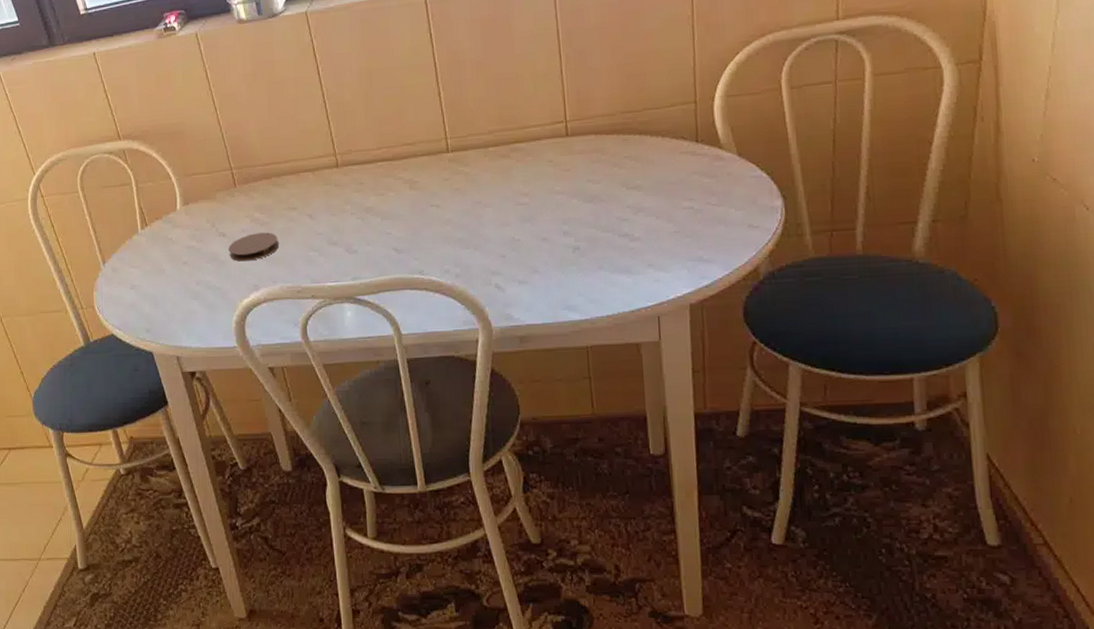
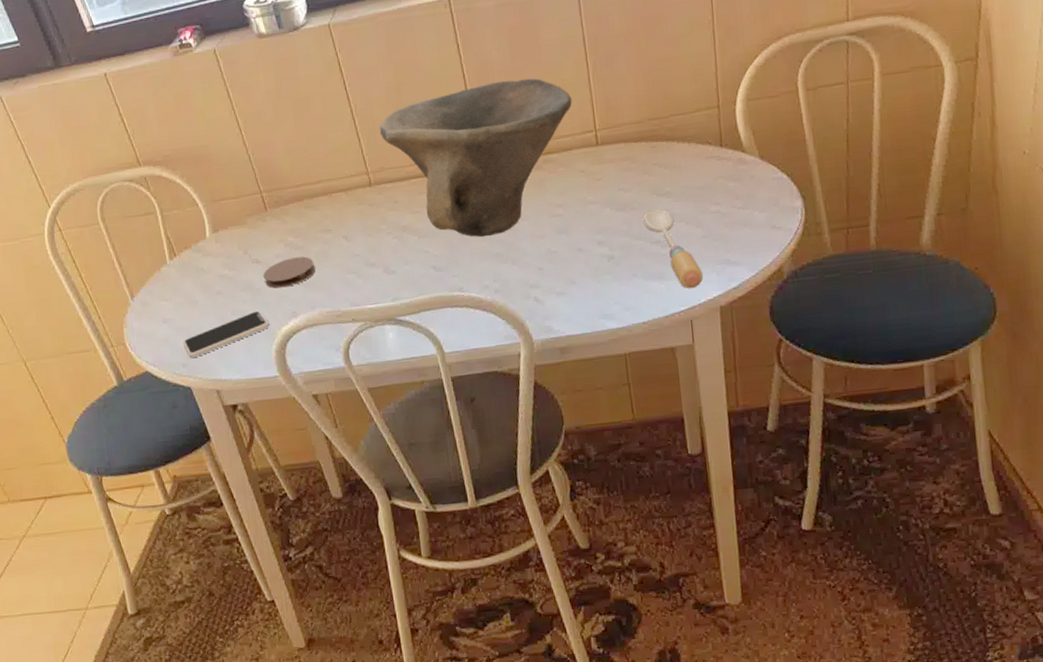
smartphone: none [148,282,232,324] -> present [183,310,270,358]
bowl: none [349,68,544,222] -> present [379,78,573,238]
spoon: none [611,202,673,285] -> present [642,209,704,289]

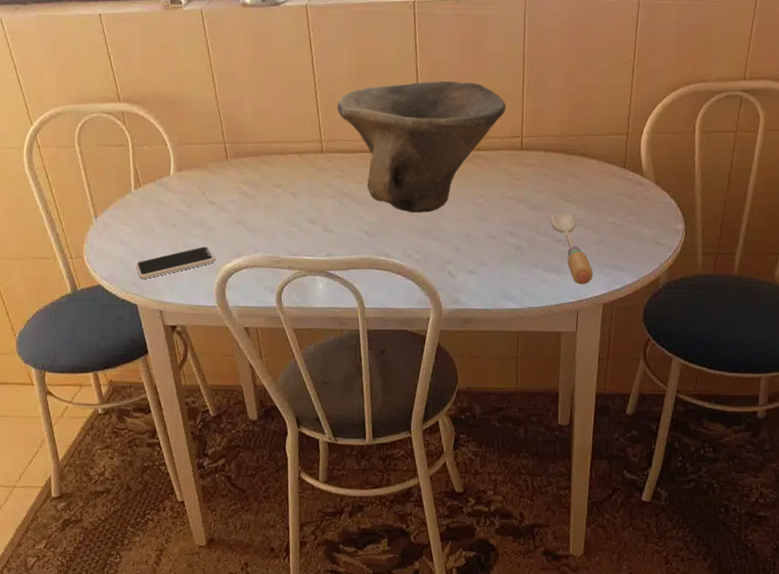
coaster: present [263,256,316,289] -> none [216,204,264,230]

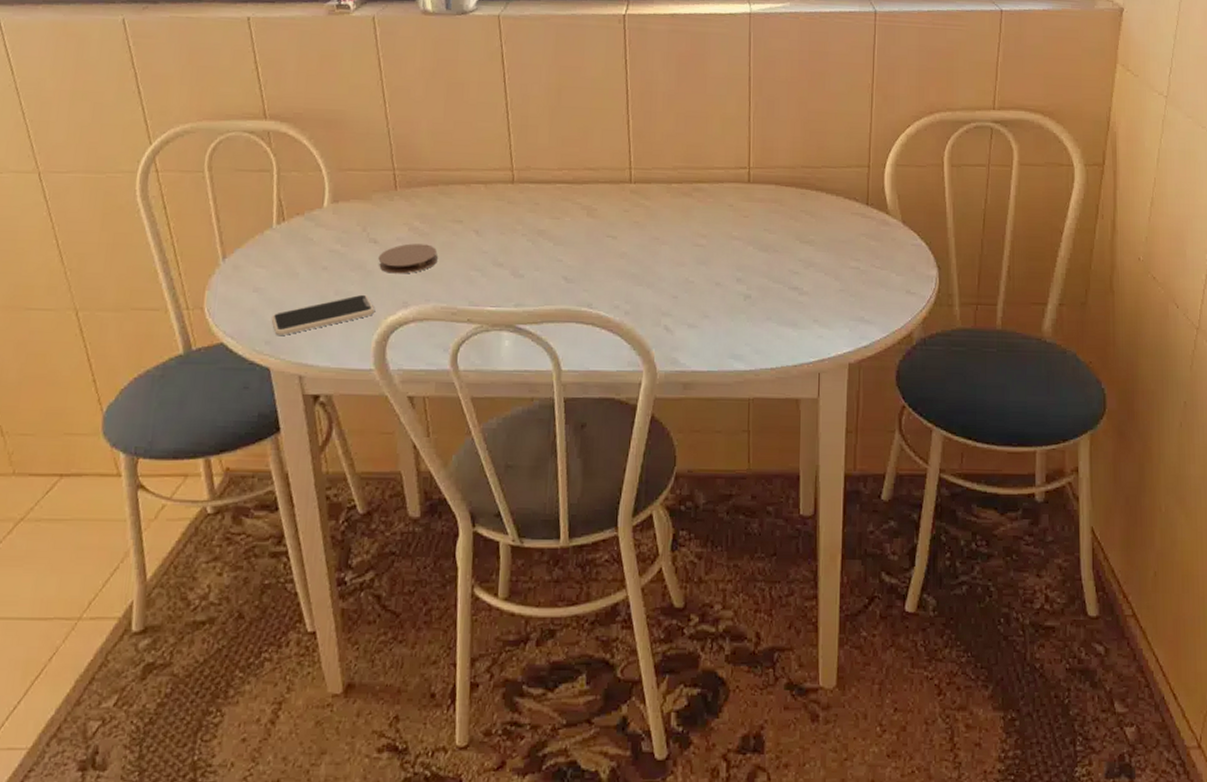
coaster: none [216,204,264,230] -> present [378,243,439,274]
bowl: present [336,80,506,213] -> none [532,103,731,256]
spoon: present [550,212,594,285] -> none [783,255,836,341]

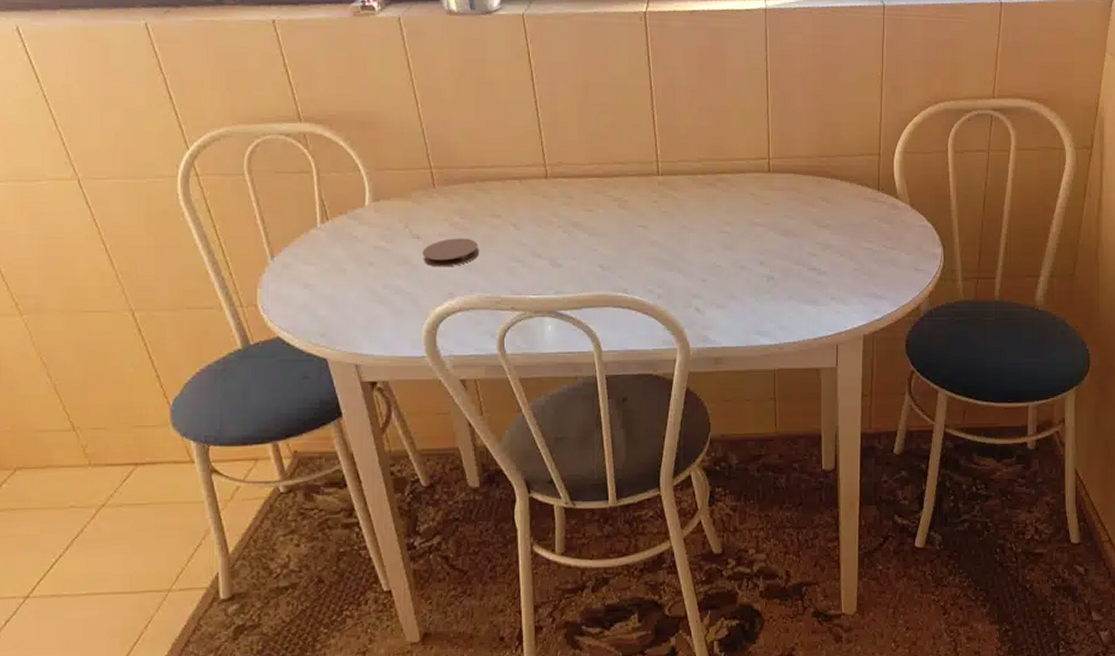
smartphone: present [271,294,376,335] -> none [324,287,423,328]

